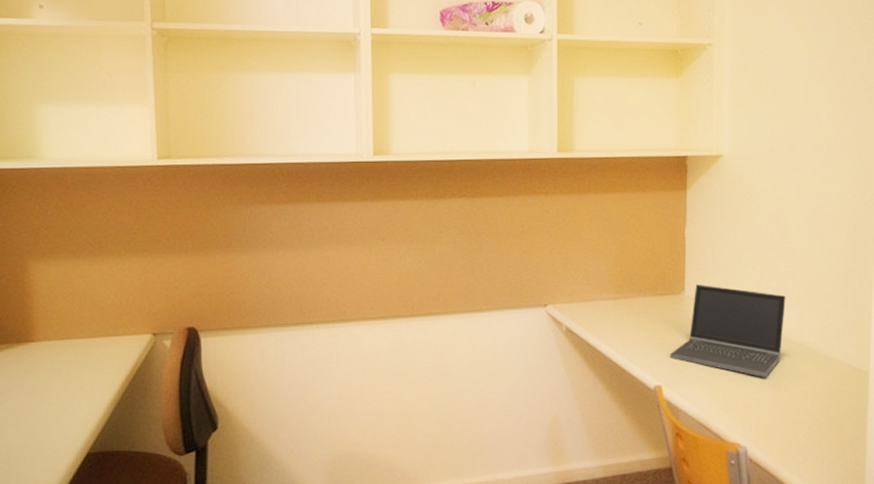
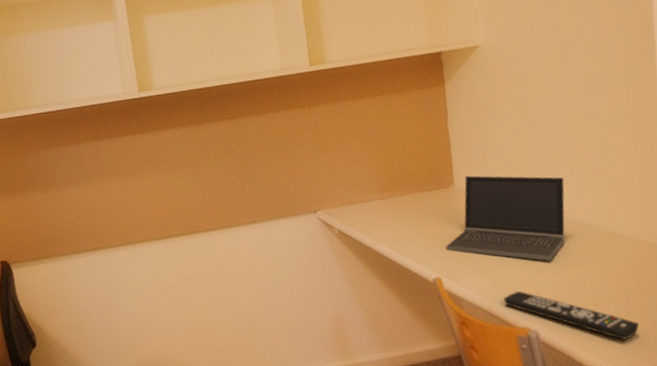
remote control: none [719,405,838,461] -> present [504,290,639,340]

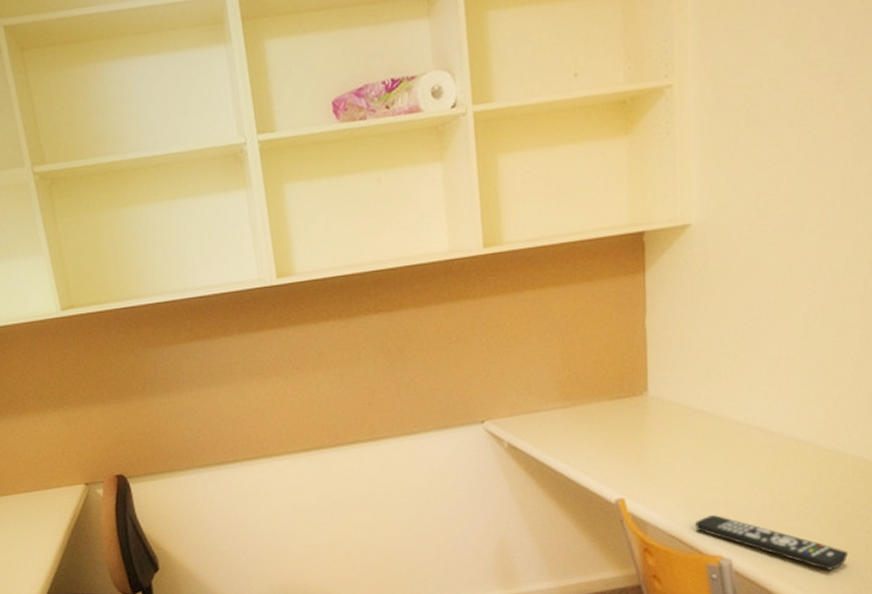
laptop computer: present [445,175,565,261] -> none [632,381,778,481]

